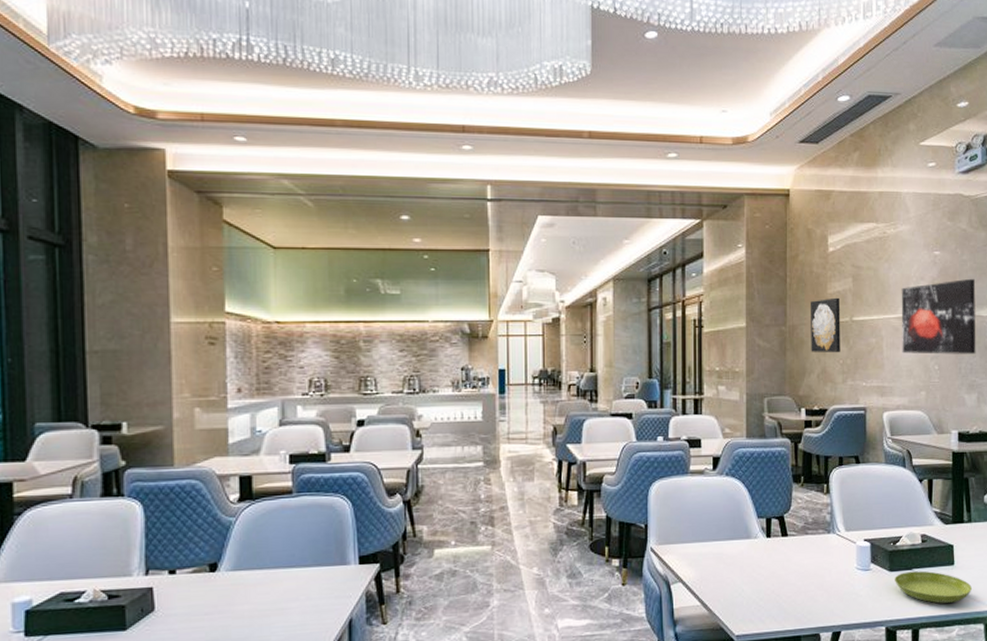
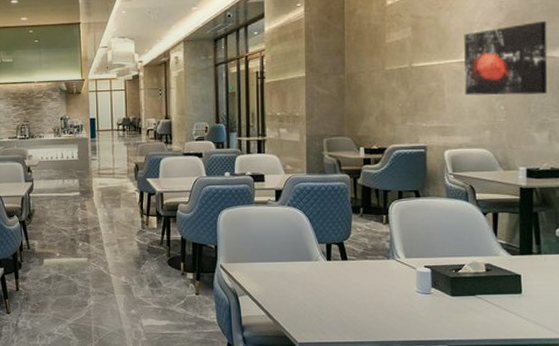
wall art: present [810,297,841,353] -> none [368,46,399,97]
saucer: present [895,571,972,604] -> none [457,297,541,328]

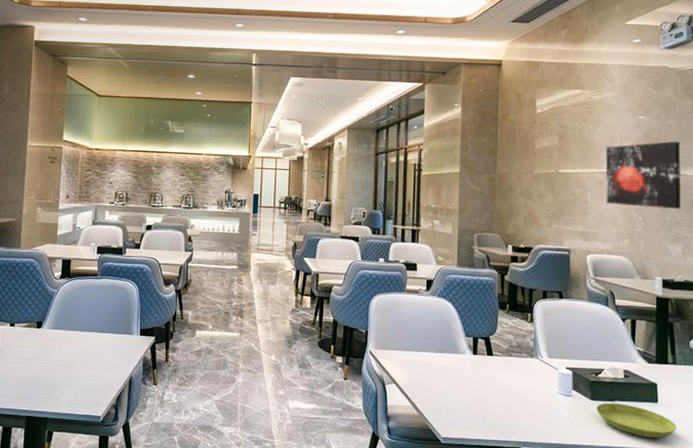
saucer: none [457,297,541,328] -> present [596,402,677,438]

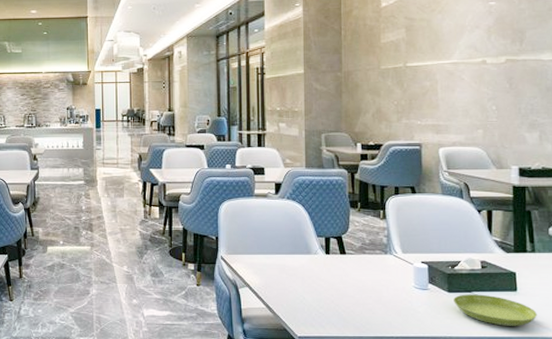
wall art: present [605,141,681,209] -> none [455,25,537,96]

